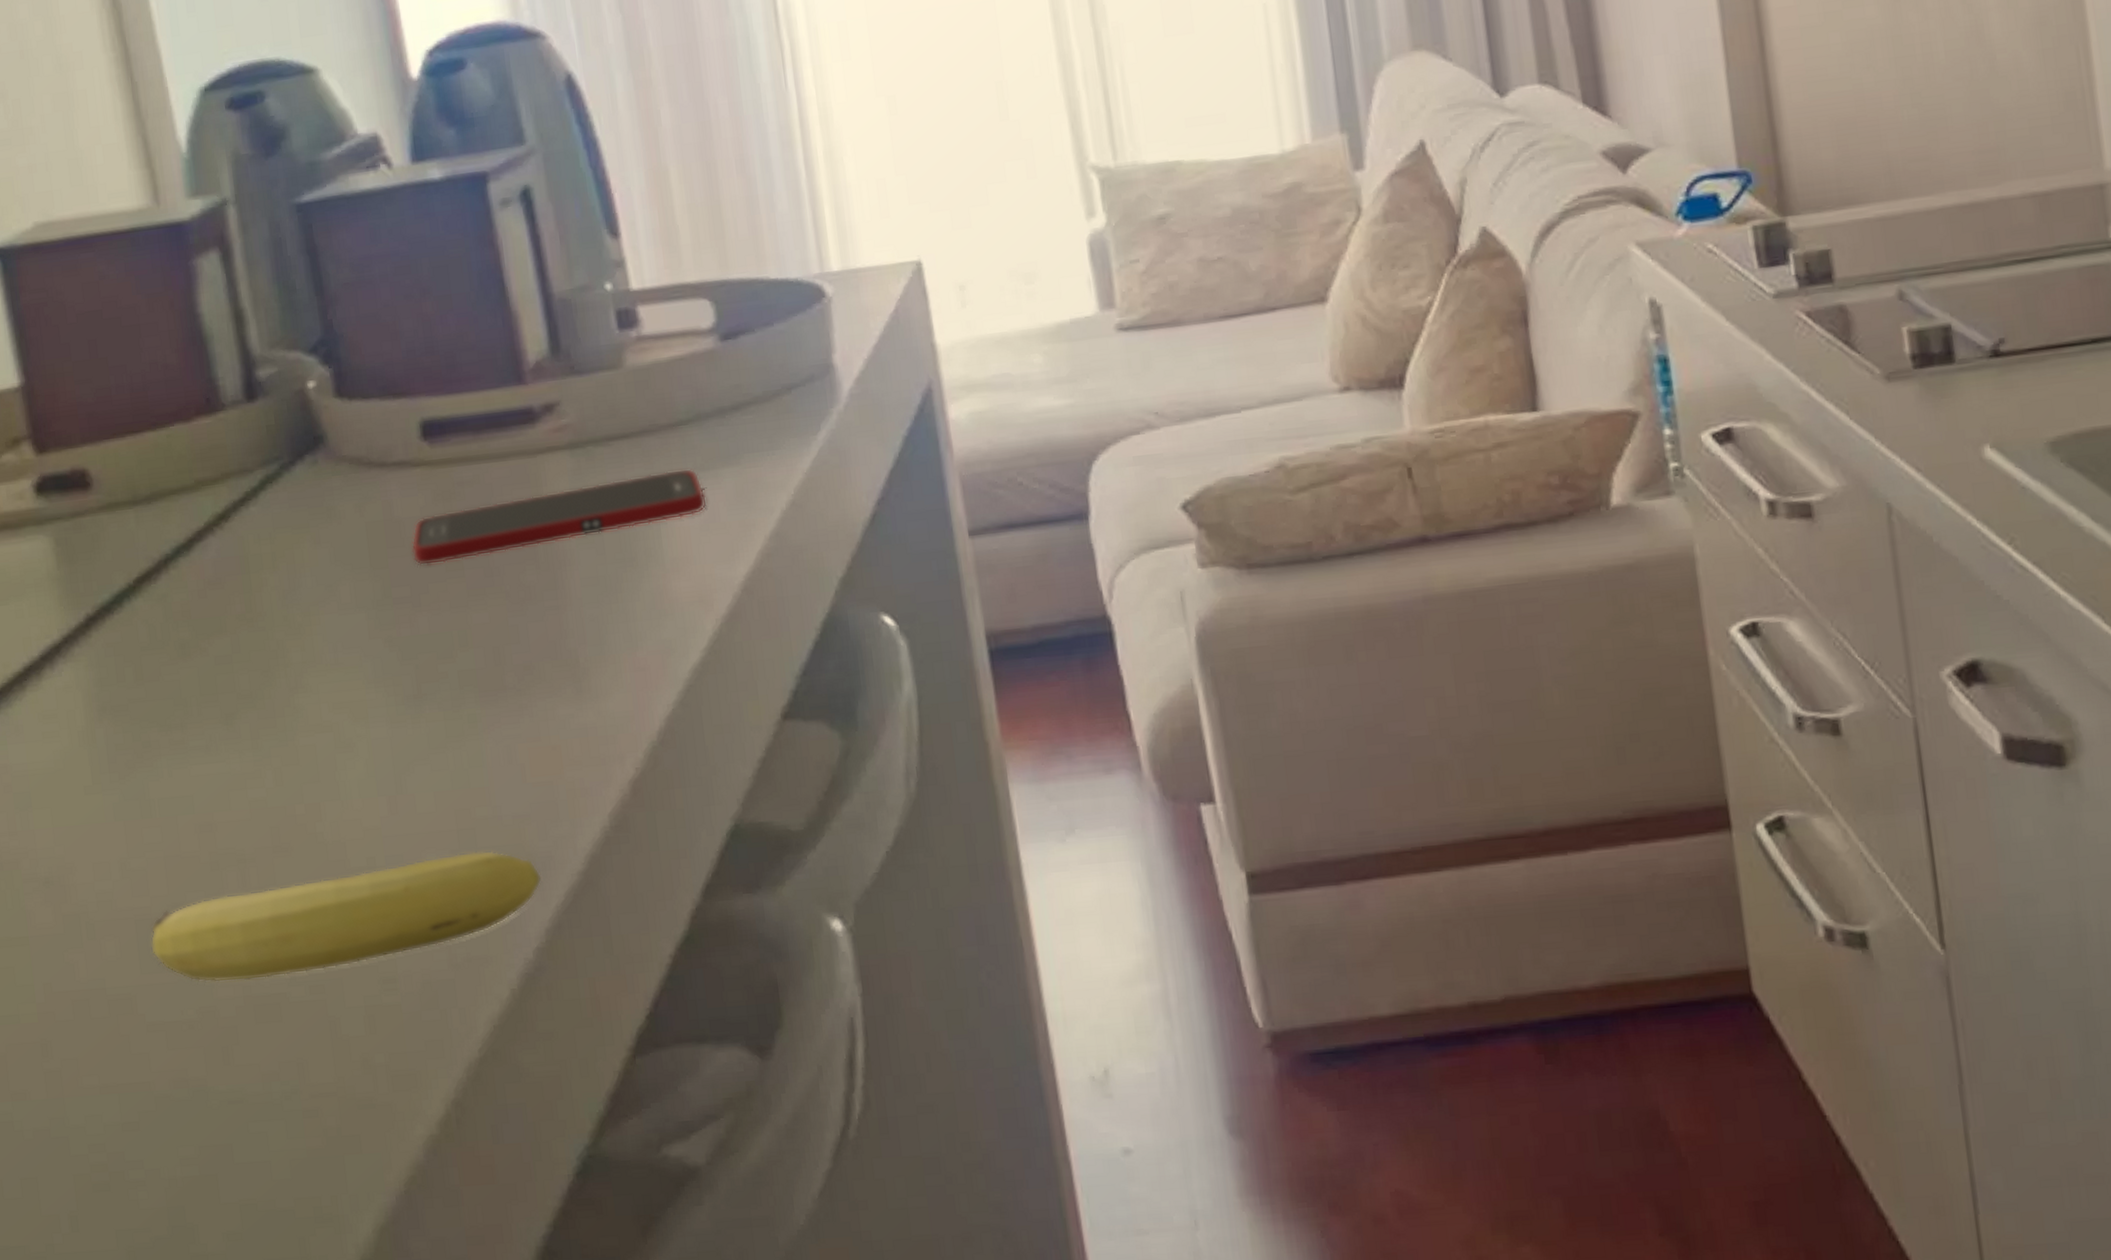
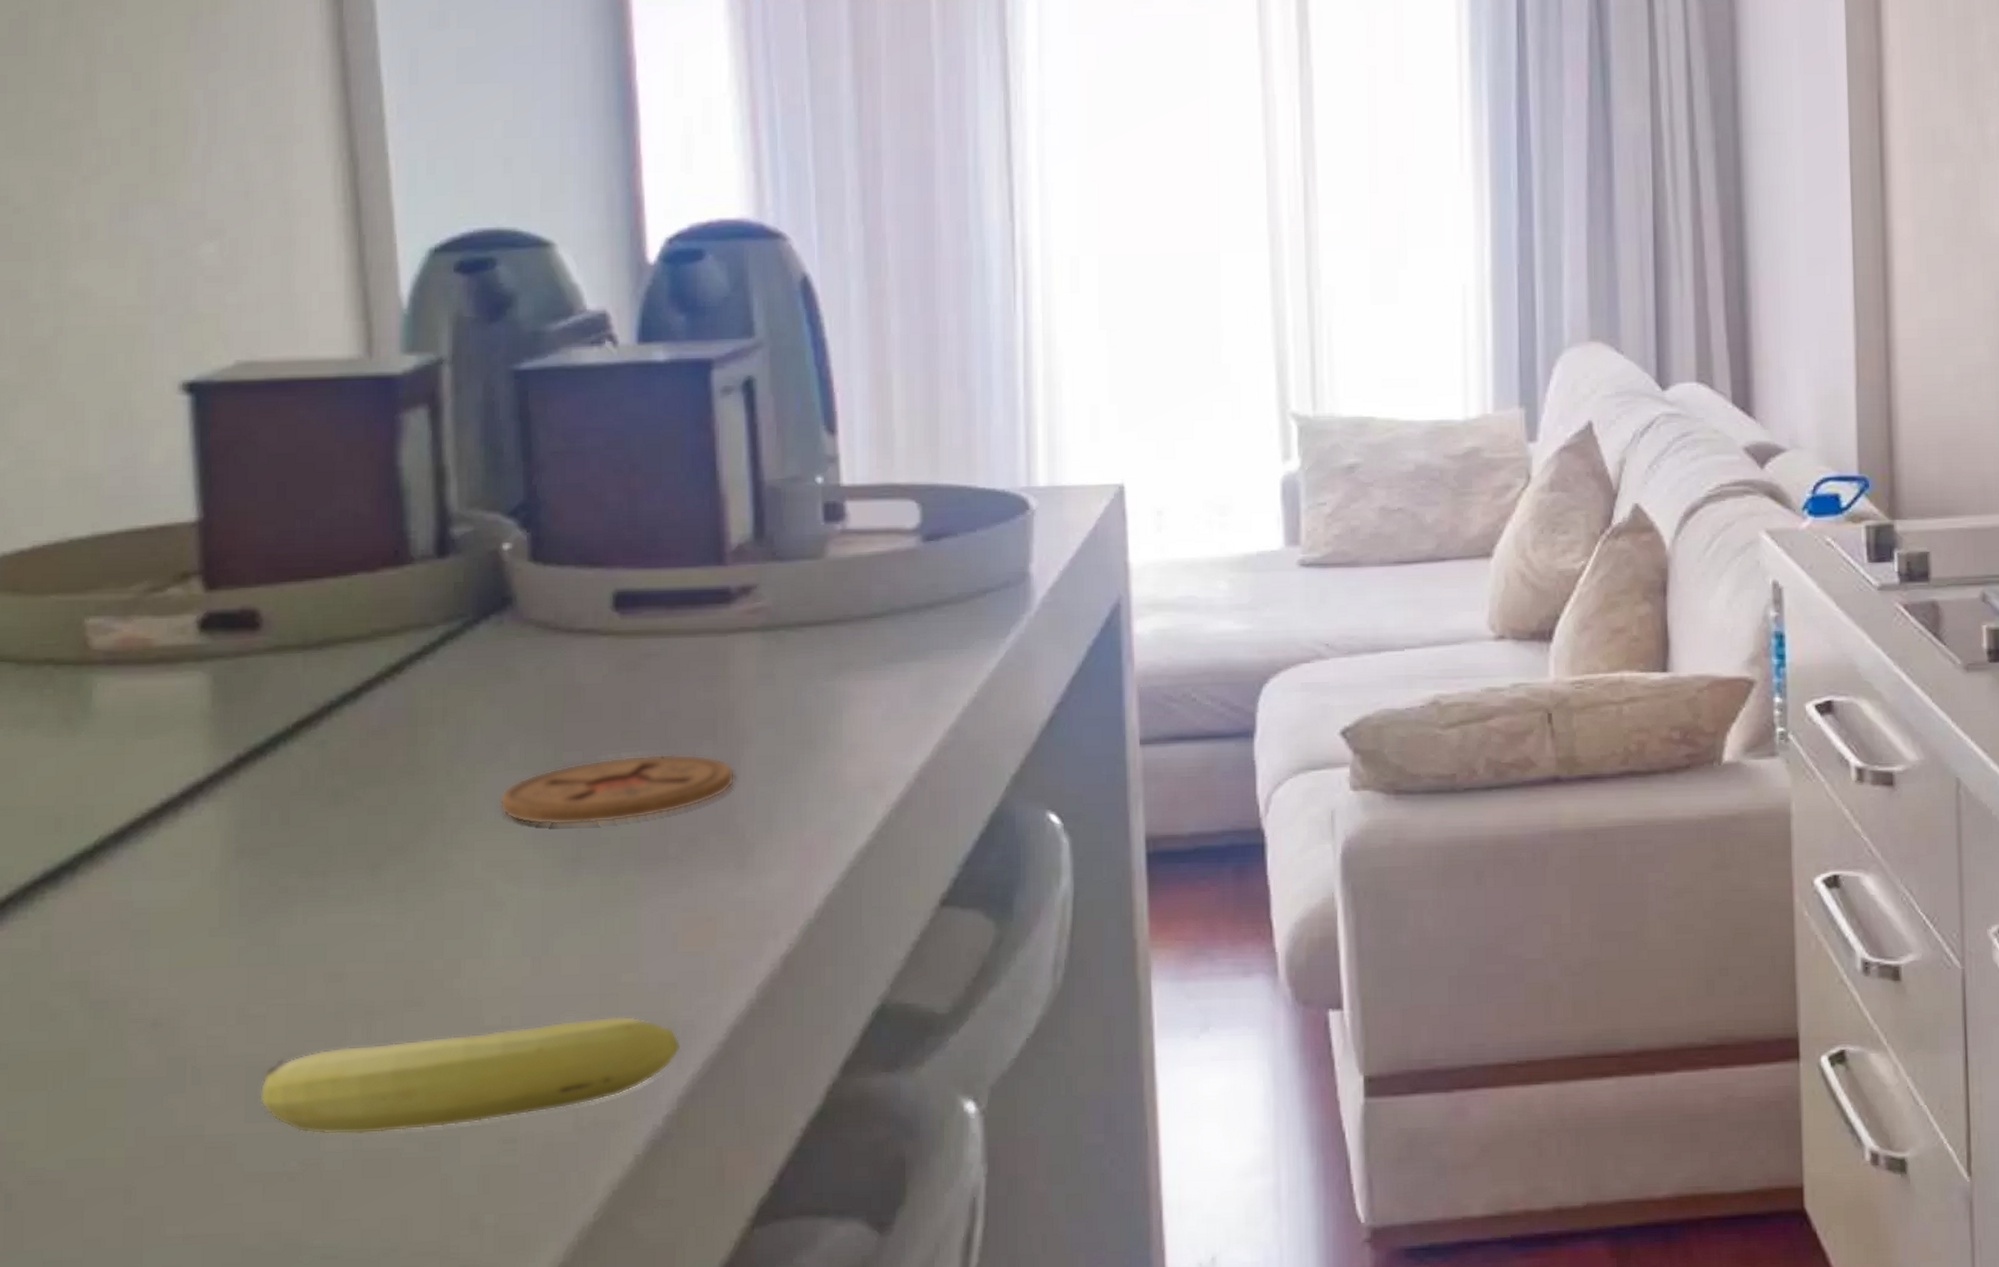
coaster: none [336,580,563,664] -> present [499,753,735,826]
cell phone: present [411,468,707,566] -> none [589,659,891,733]

